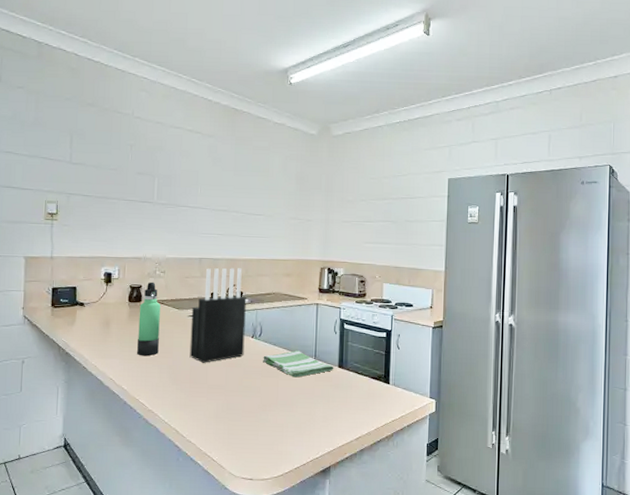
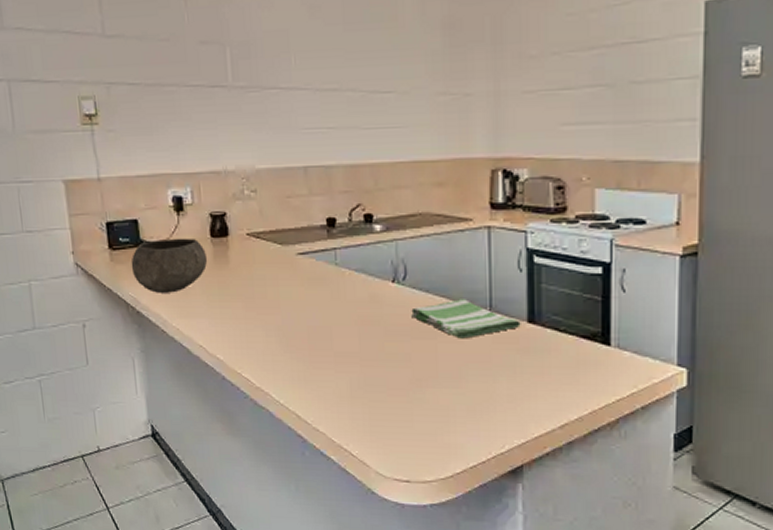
bowl: none [66,301,124,340] -> present [131,238,208,293]
thermos bottle: present [137,282,161,356] -> none [226,206,260,314]
knife block: present [189,268,246,363] -> none [300,178,383,321]

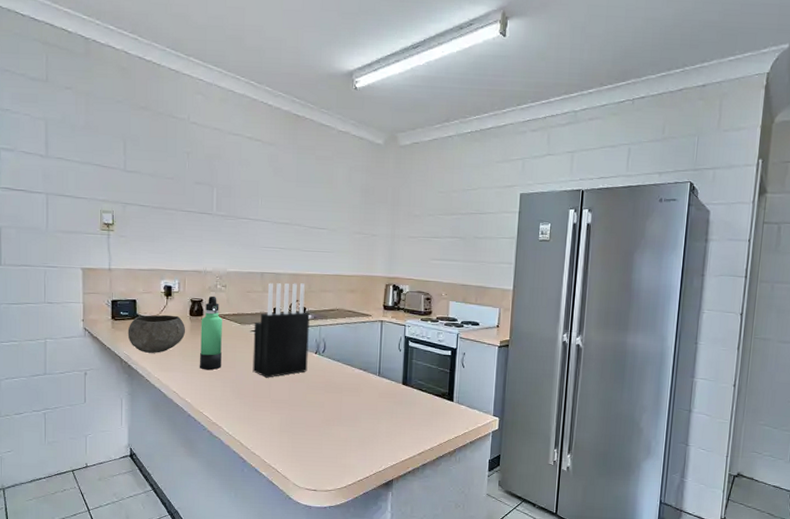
thermos bottle: none [226,206,260,314] -> present [200,295,222,370]
knife block: none [300,178,383,321] -> present [252,283,310,378]
dish towel: present [411,299,521,339] -> none [326,367,398,394]

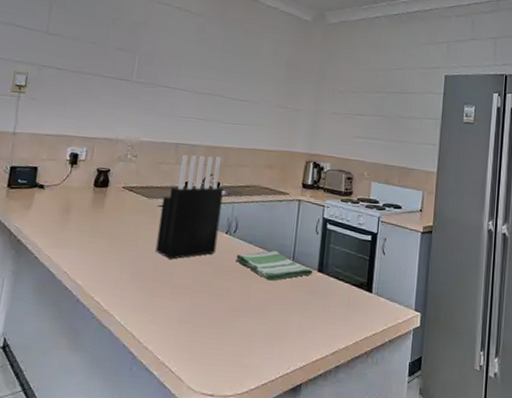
bowl: present [127,314,186,353] -> none [22,184,88,227]
thermos bottle: present [200,295,222,370] -> none [97,166,129,248]
dish towel: none [326,367,398,394] -> present [236,250,313,281]

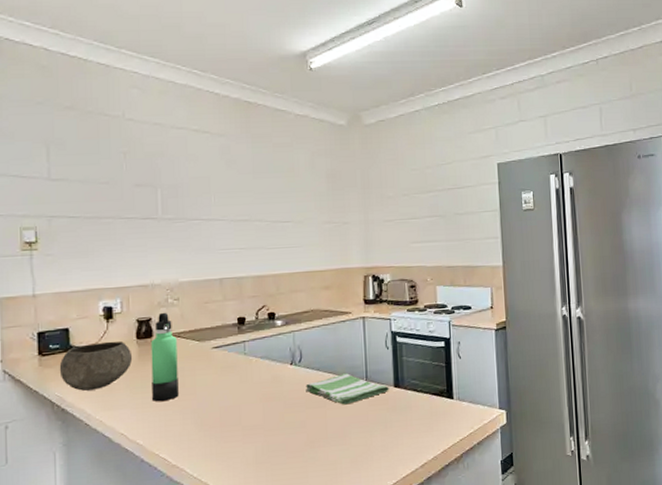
bowl: none [22,184,88,227] -> present [59,341,133,391]
thermos bottle: none [97,166,129,248] -> present [150,312,179,402]
knife block: present [155,154,224,259] -> none [215,285,283,401]

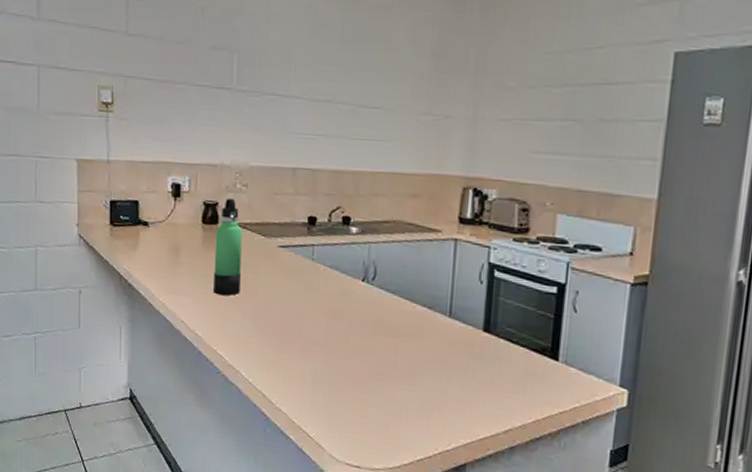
bowl: present [59,341,133,391] -> none [128,221,197,271]
dish towel: present [306,373,389,405] -> none [377,303,477,341]

